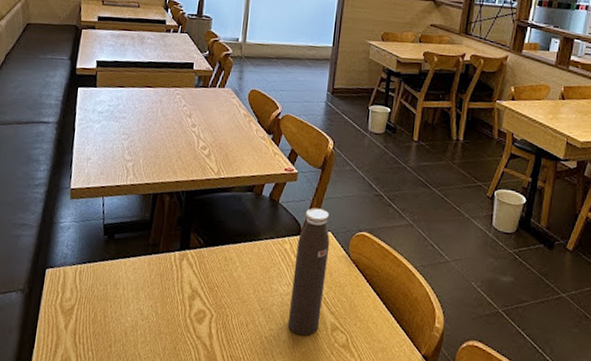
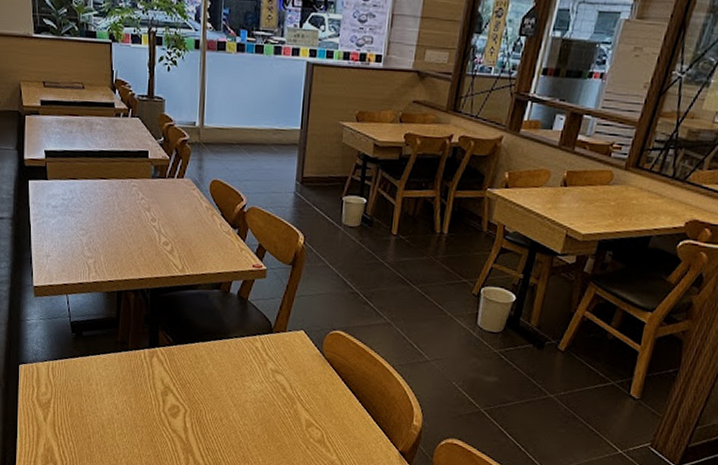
water bottle: present [287,208,330,336] -> none [261,305,303,432]

